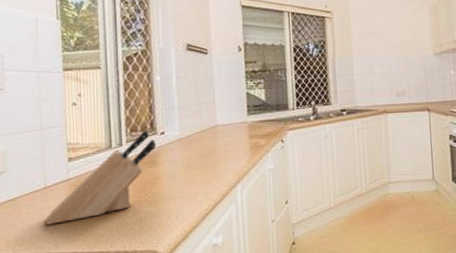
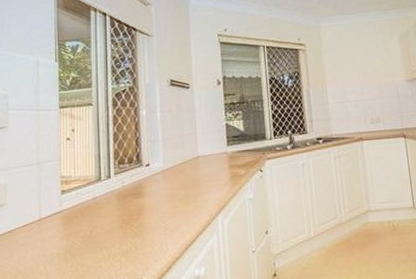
knife block: present [44,130,156,225] -> none [37,162,141,257]

